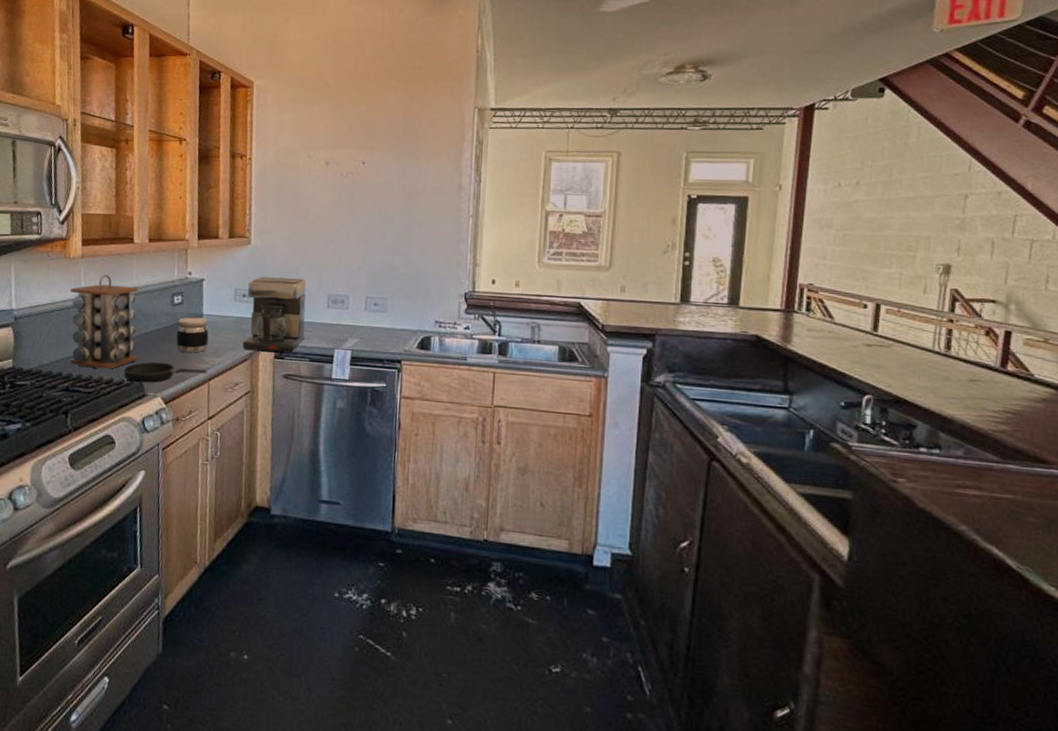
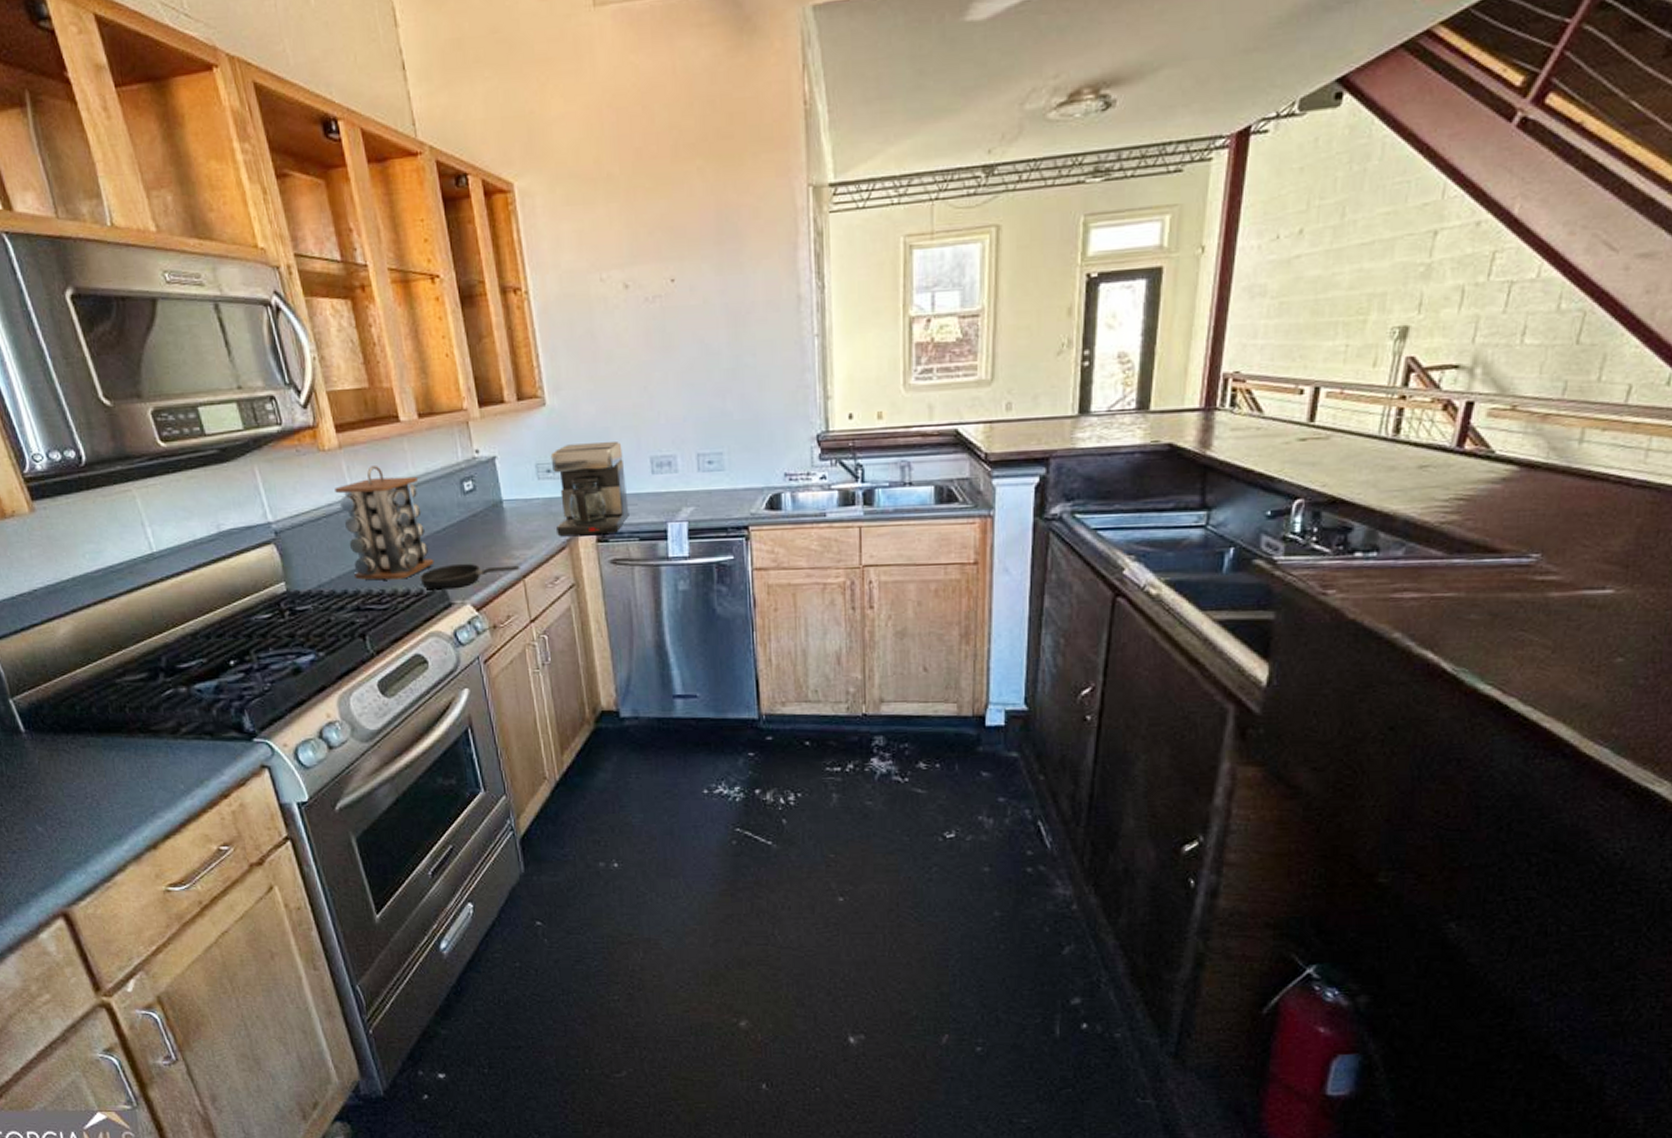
jar: present [176,317,209,353] -> none [474,504,515,548]

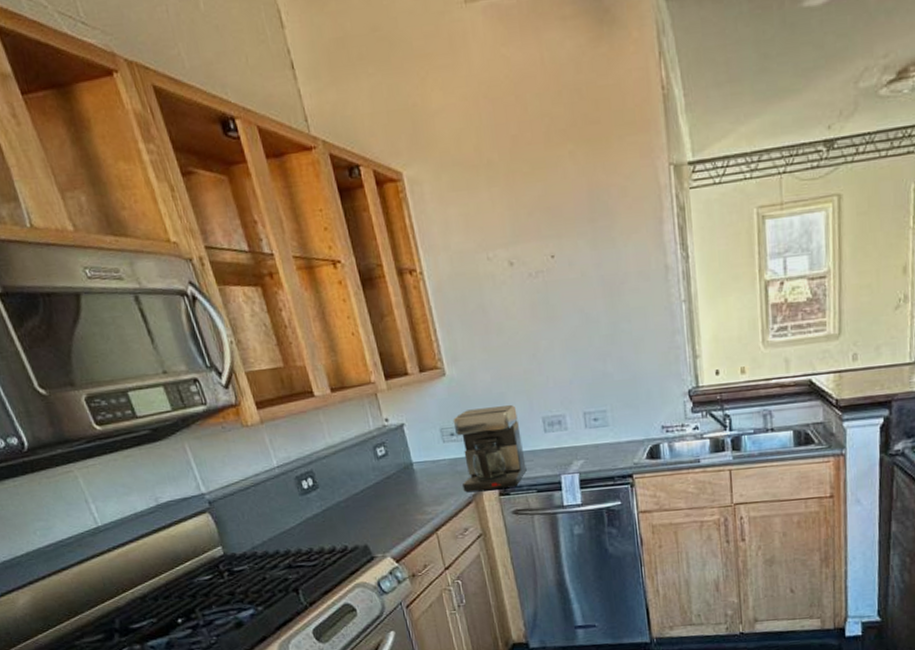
spice rack: present [335,466,435,581] -> none [260,437,356,541]
frying pan: present [419,563,520,591] -> none [343,520,433,547]

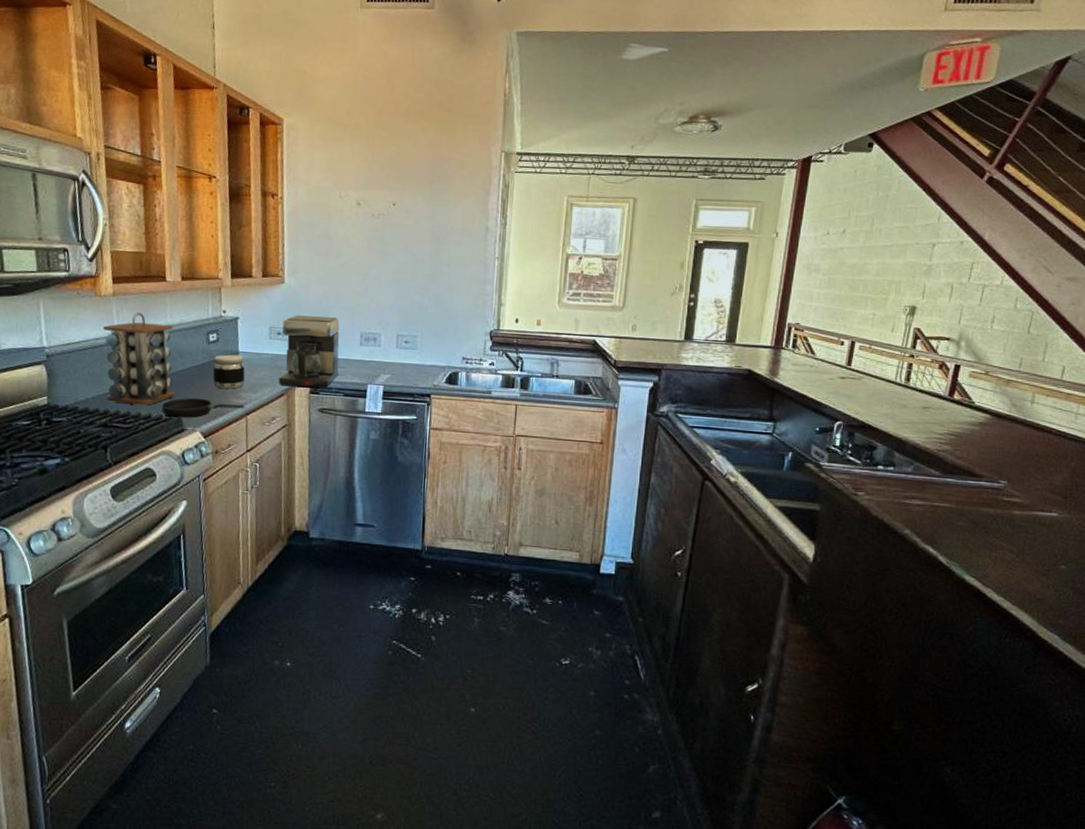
spice rack: none [260,437,356,541] -> present [103,313,176,405]
frying pan: none [343,520,433,547] -> present [161,397,245,419]
jar: none [387,466,426,507] -> present [213,354,245,389]

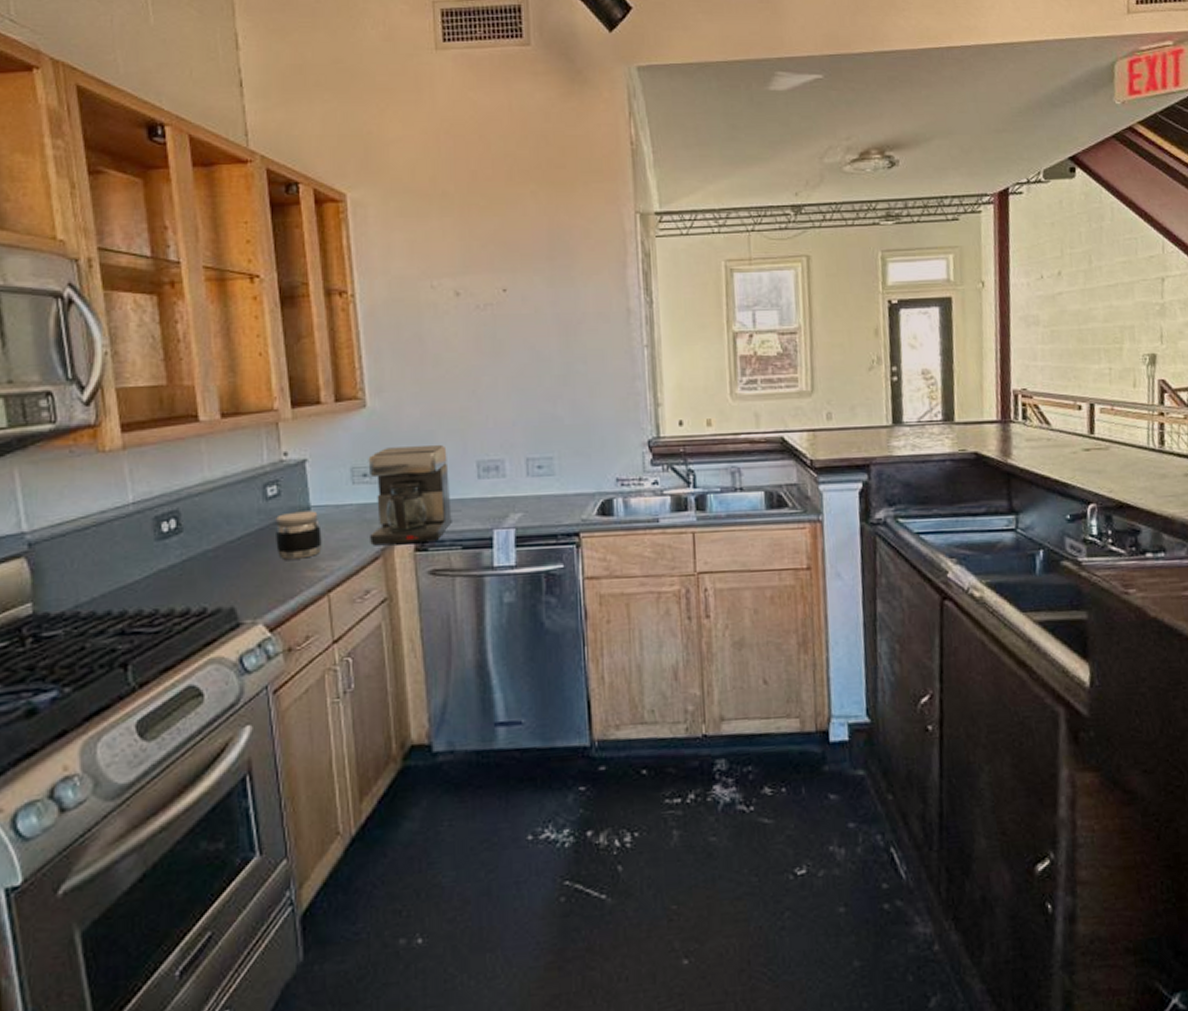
spice rack: present [103,313,176,405] -> none [111,469,224,599]
frying pan: present [161,397,245,419] -> none [204,576,325,610]

